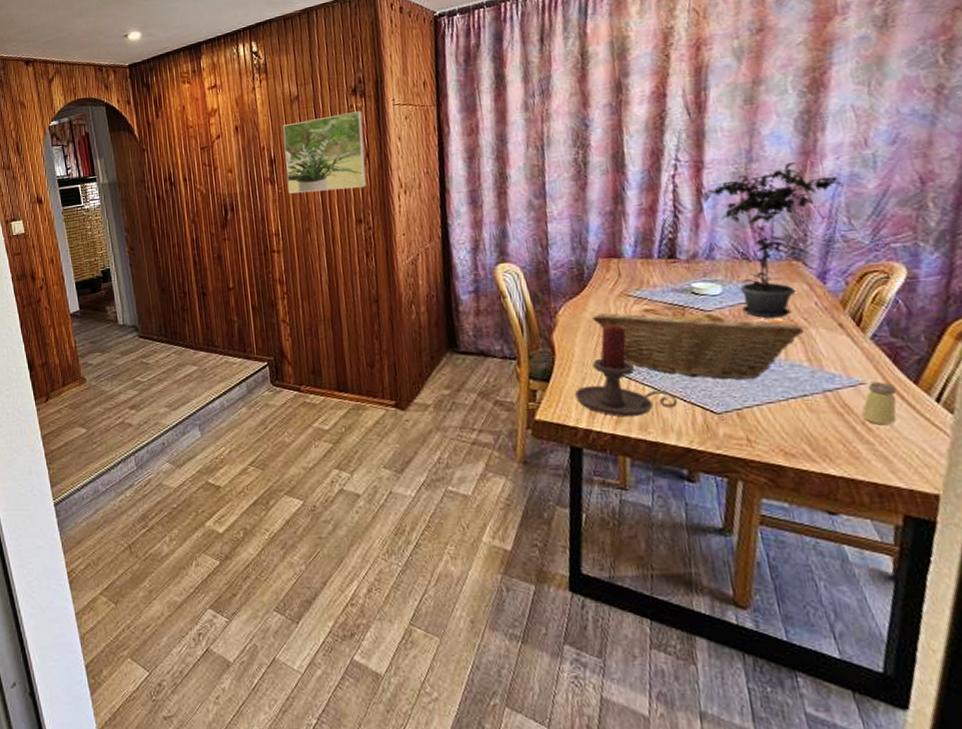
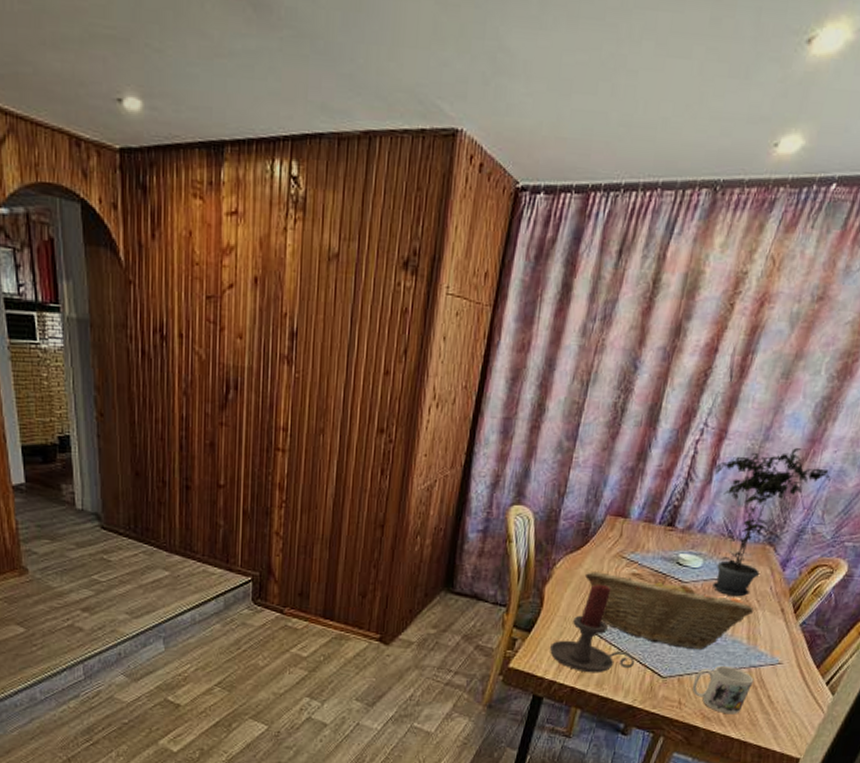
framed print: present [282,111,367,194] -> none [306,289,409,391]
mug: none [757,393,836,448] -> present [692,665,754,715]
saltshaker: present [861,382,897,425] -> none [769,663,803,700]

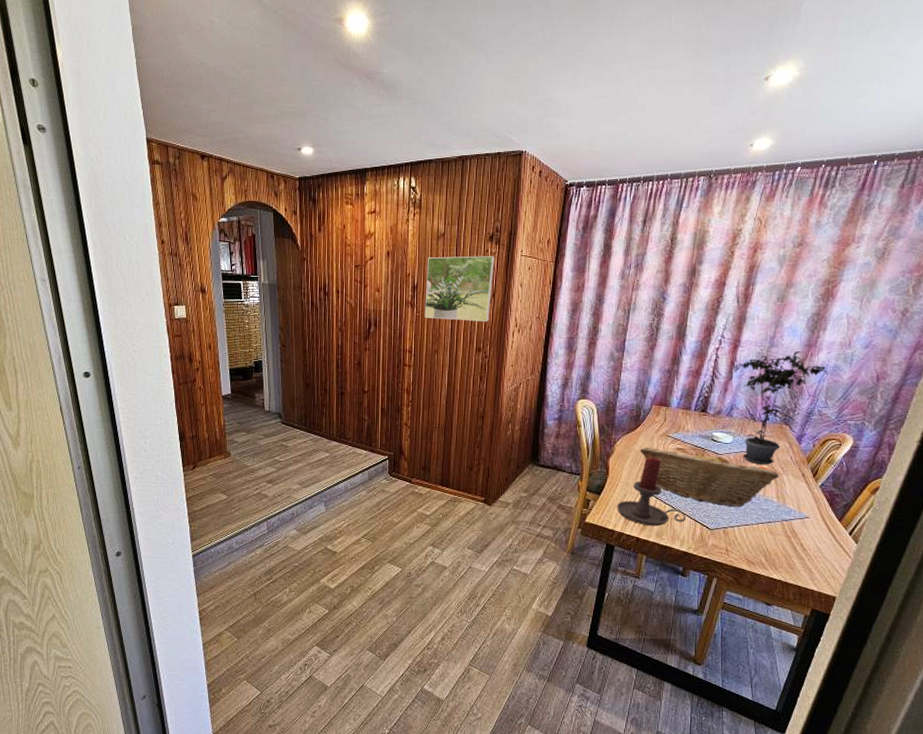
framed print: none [306,289,409,391] -> present [424,256,495,322]
mug: present [692,665,754,715] -> none [736,519,787,560]

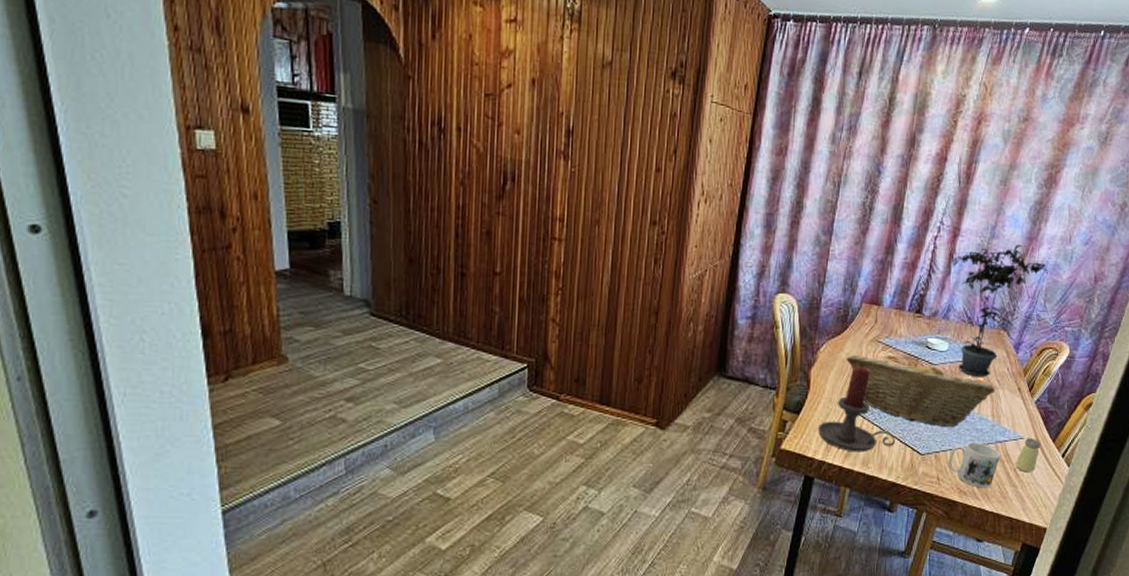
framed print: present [424,256,495,322] -> none [582,92,677,187]
mug: none [736,519,787,560] -> present [948,441,1001,488]
saltshaker: none [801,517,827,548] -> present [1015,438,1041,473]

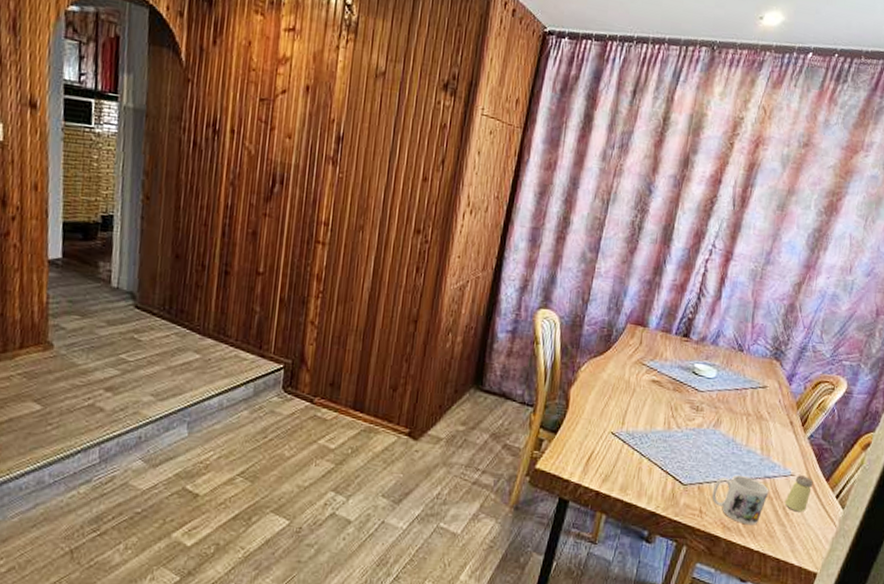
candle holder: present [817,367,896,452] -> none [574,389,657,478]
fruit basket: present [847,355,996,428] -> none [608,376,766,459]
potted plant: present [953,245,1052,377] -> none [724,272,831,408]

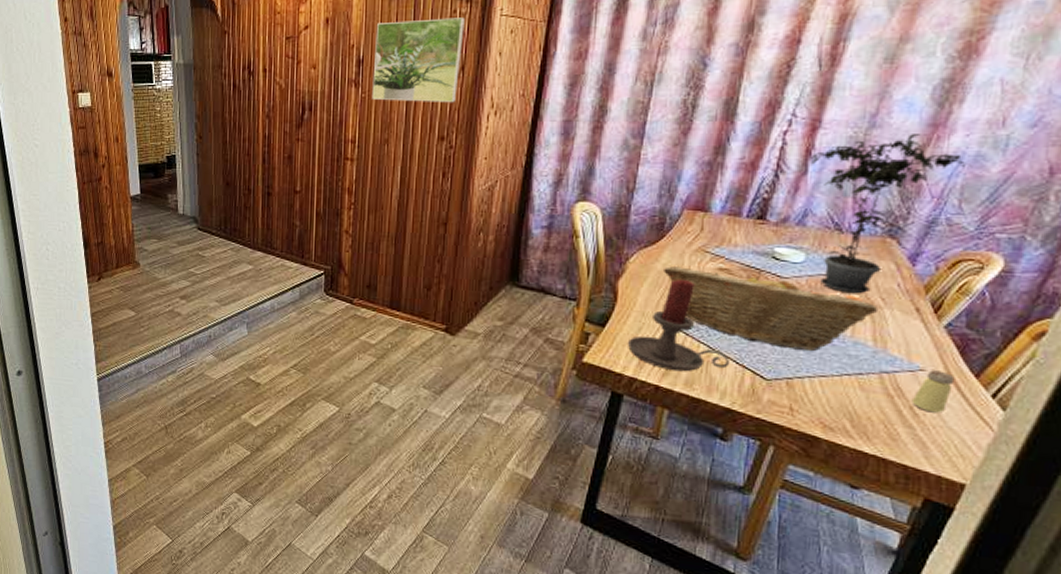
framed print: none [349,101,448,197] -> present [372,17,465,103]
candle holder: none [574,389,657,478] -> present [627,279,730,372]
fruit basket: none [608,376,766,459] -> present [664,266,879,352]
mug: present [711,475,769,525] -> none [805,369,888,426]
potted plant: none [724,272,831,408] -> present [811,134,973,294]

